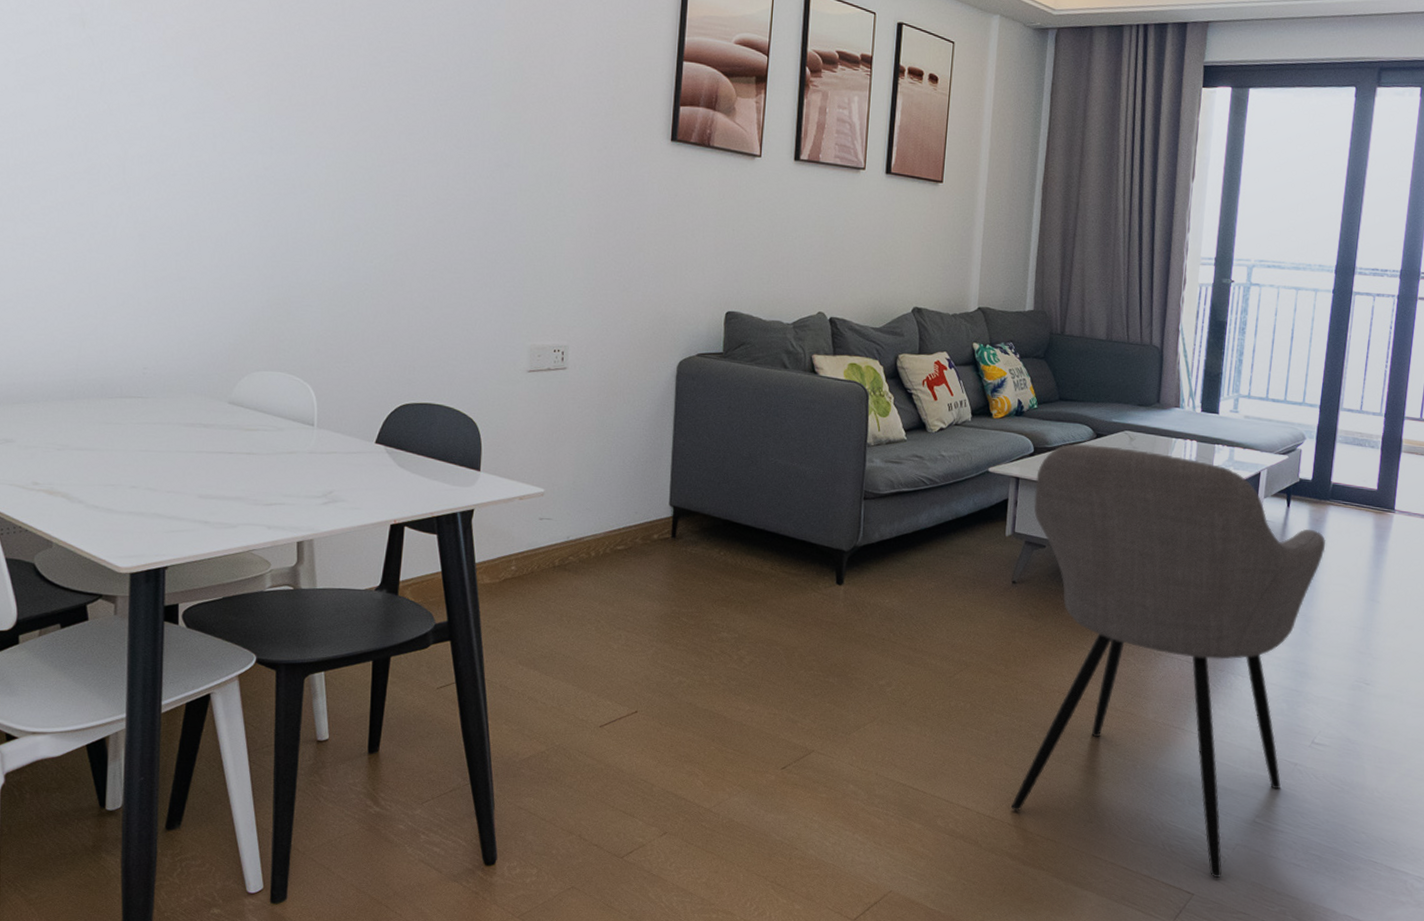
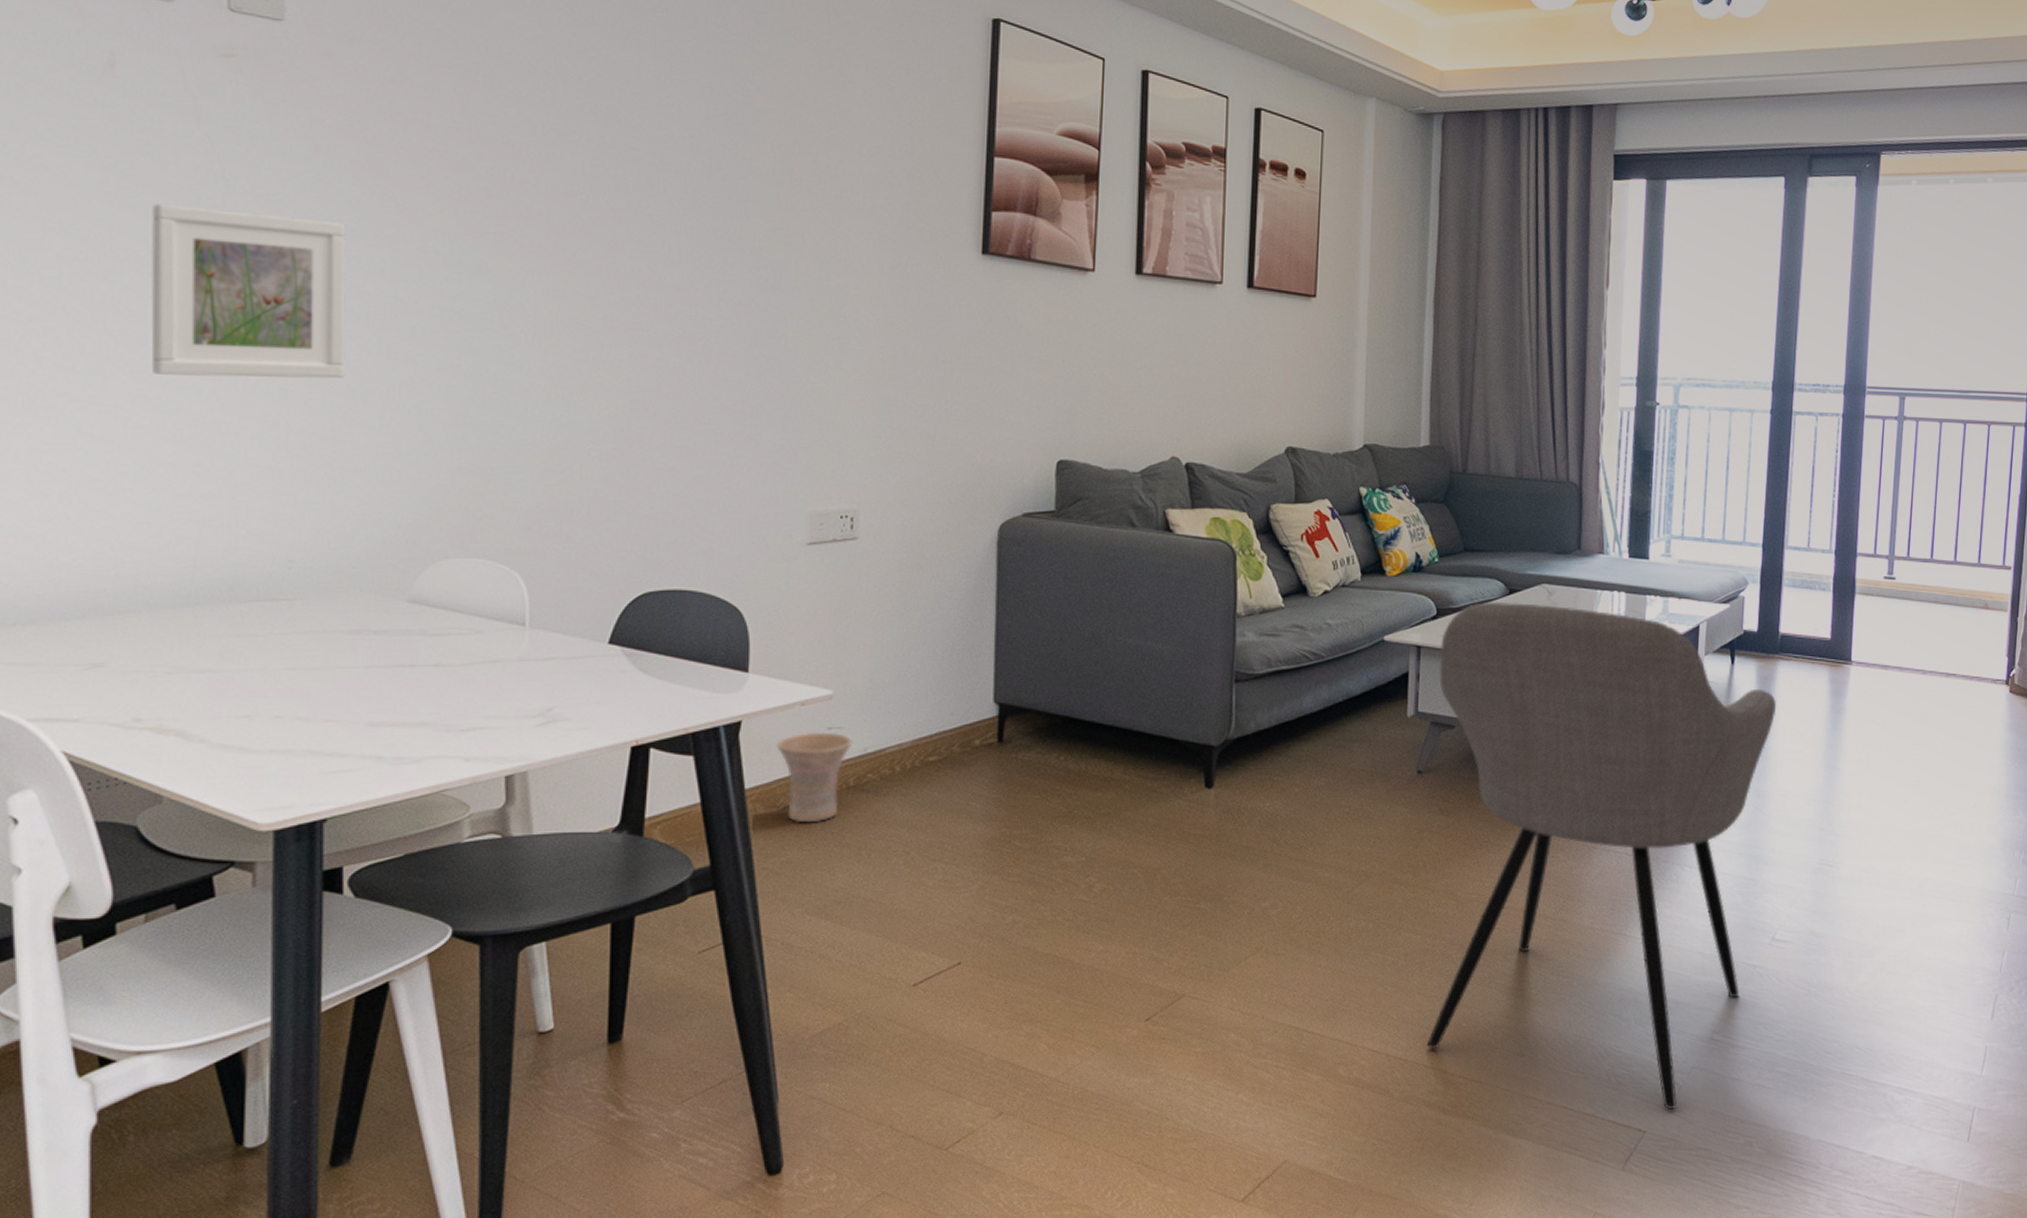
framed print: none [49,89,189,228] -> present [152,203,346,379]
vase: none [500,521,559,593] -> present [776,732,853,823]

